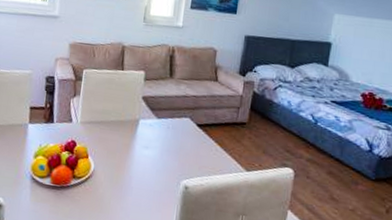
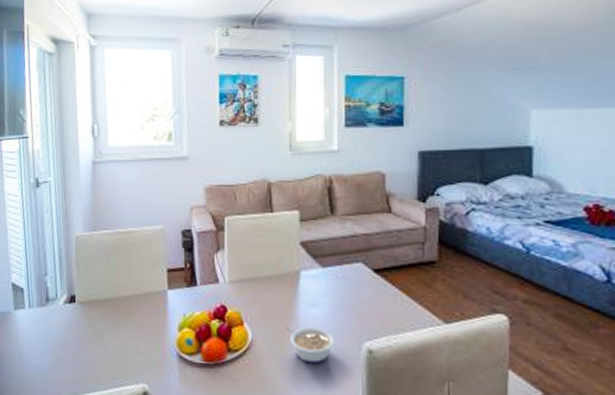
legume: none [122,161,160,193] -> present [286,325,336,364]

